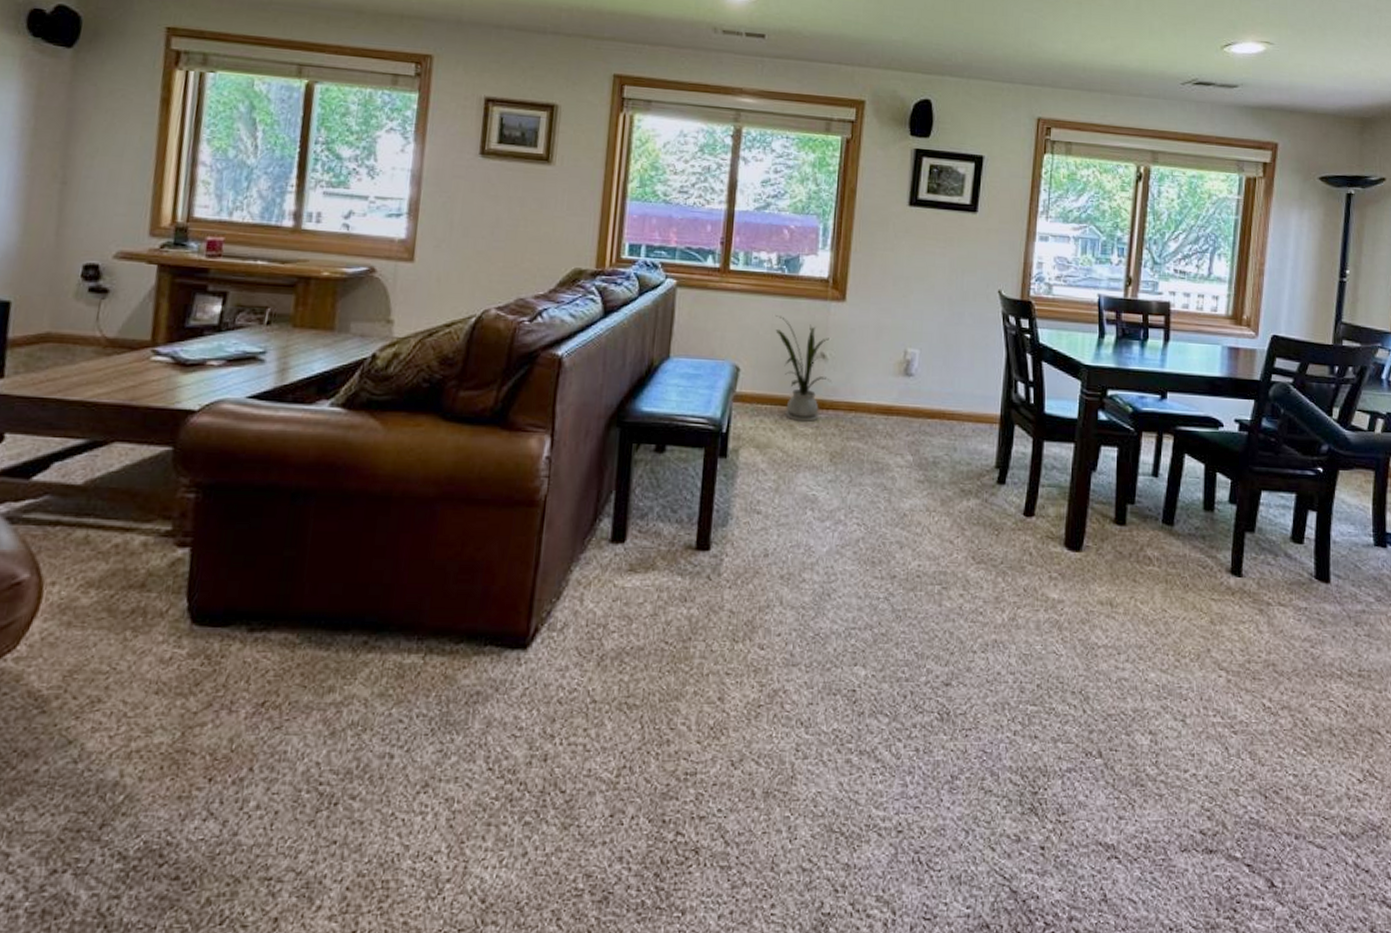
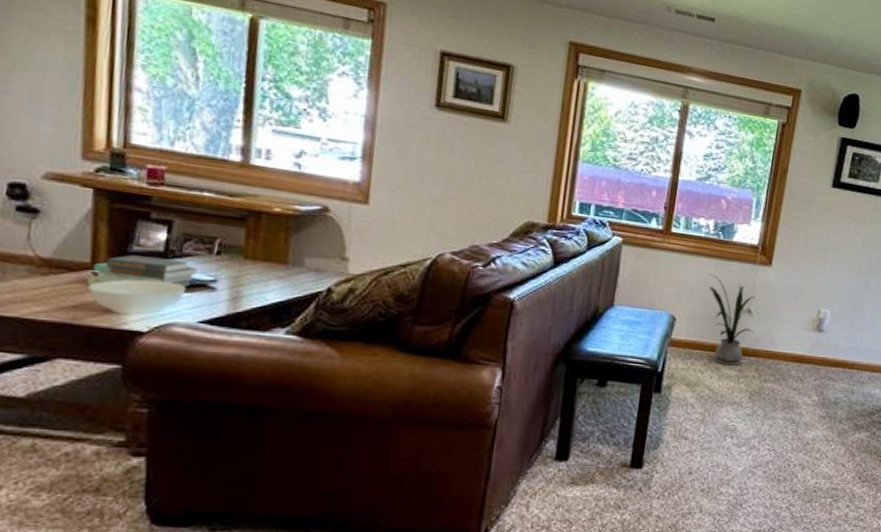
books: none [145,330,249,363] -> present [86,255,198,287]
bowl: none [146,355,238,393] -> present [87,279,187,315]

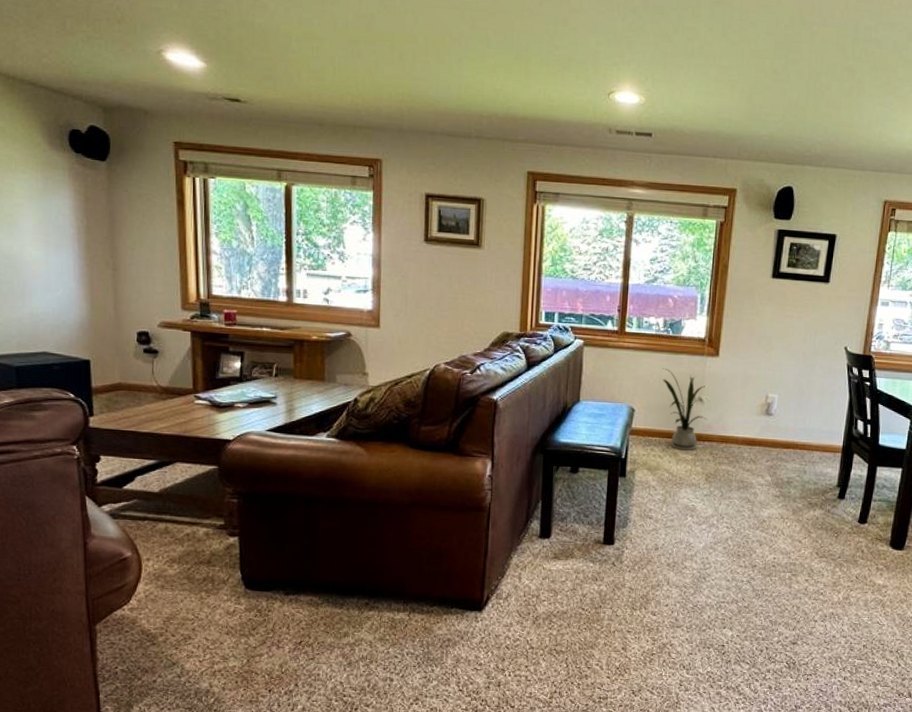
books: present [86,255,198,287] -> none [191,381,263,405]
bowl: present [87,279,187,315] -> none [192,399,257,427]

